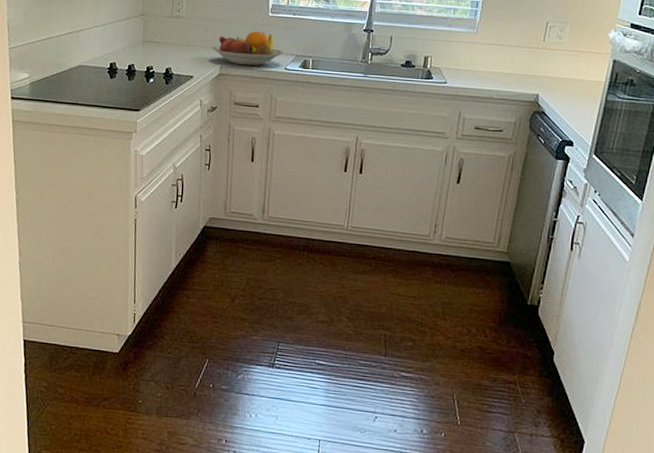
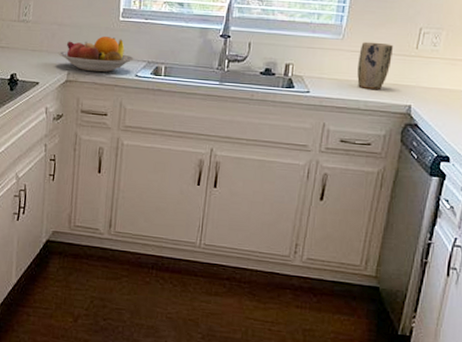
plant pot: none [490,35,522,80] -> present [357,41,393,89]

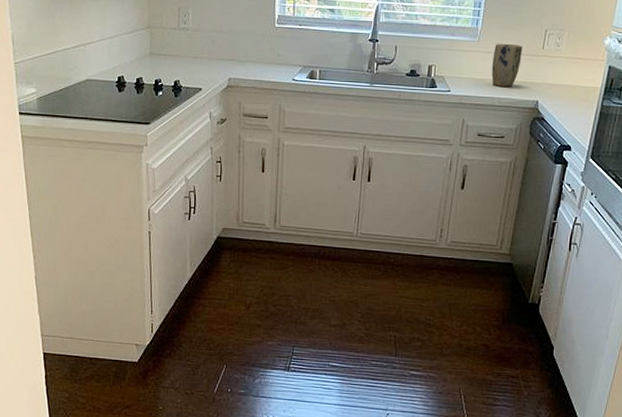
fruit bowl: present [59,36,134,73] -> none [219,42,290,77]

